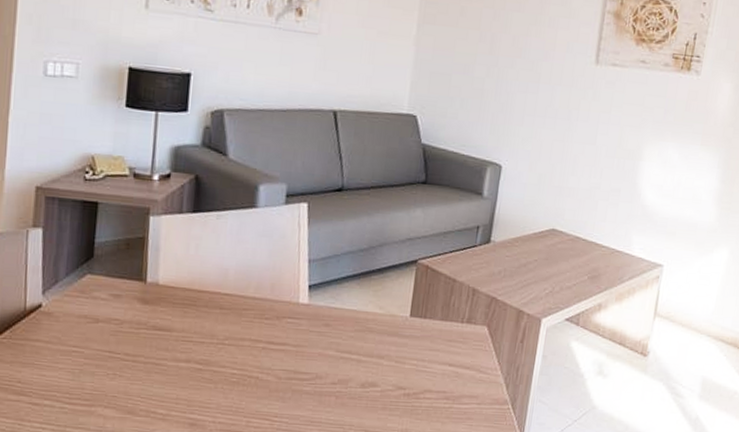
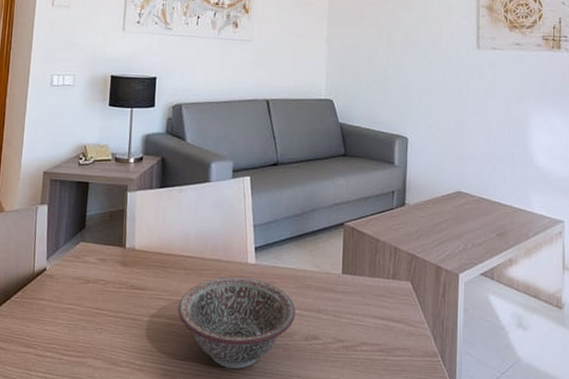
decorative bowl: none [210,318,353,418] -> present [177,277,296,369]

